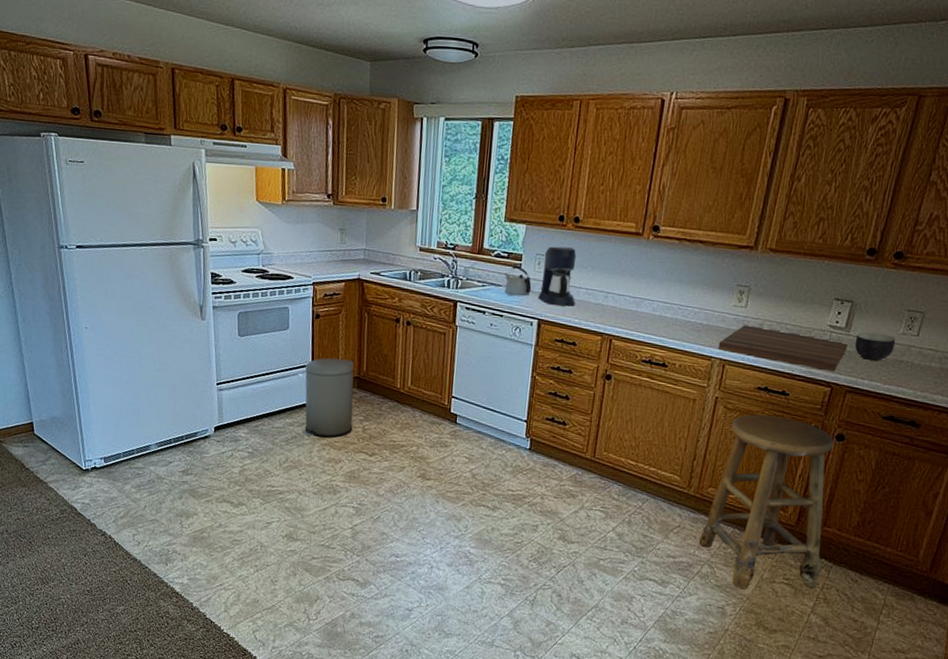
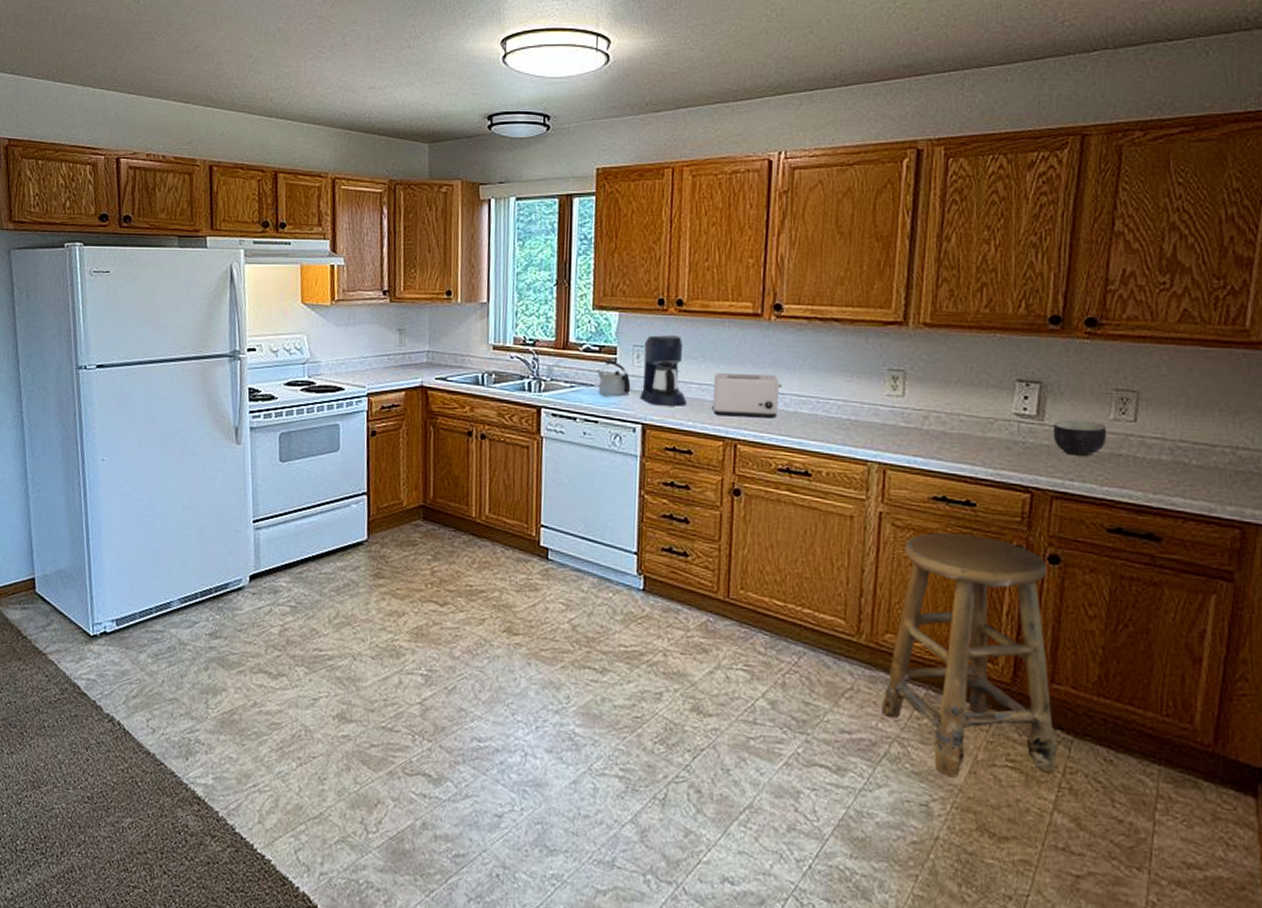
pedal bin: present [302,357,354,438] -> none [356,483,419,585]
toaster: none [595,281,653,320] -> present [712,373,783,418]
cutting board: present [717,325,849,372] -> none [873,418,1045,473]

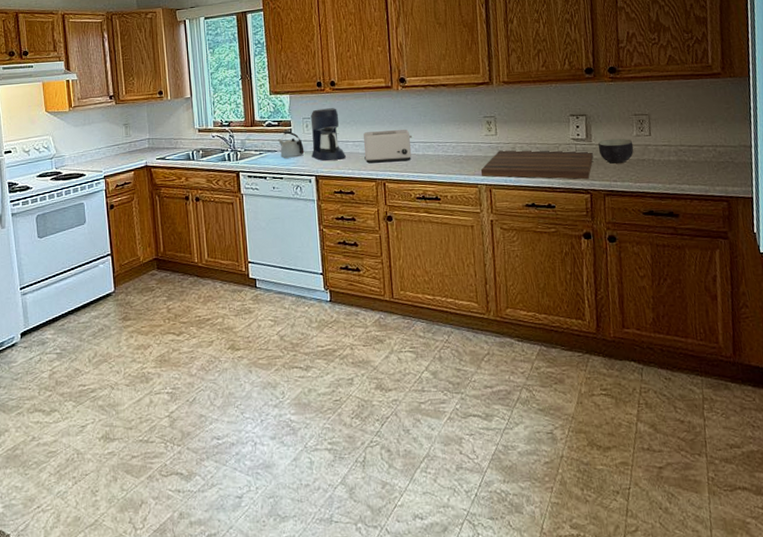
cutting board: none [873,418,1045,473] -> present [480,150,594,180]
step stool: present [882,532,1057,778] -> none [511,228,635,409]

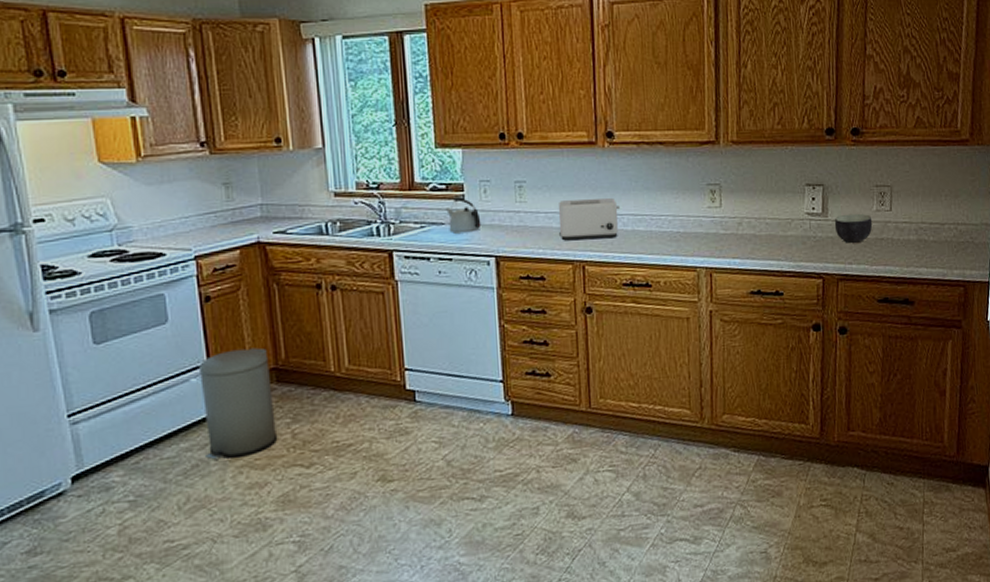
pedal bin: none [105,243,157,326] -> present [199,347,277,460]
coffee maker: present [310,108,346,162] -> none [489,168,535,238]
cutting board: present [480,150,594,180] -> none [700,225,829,262]

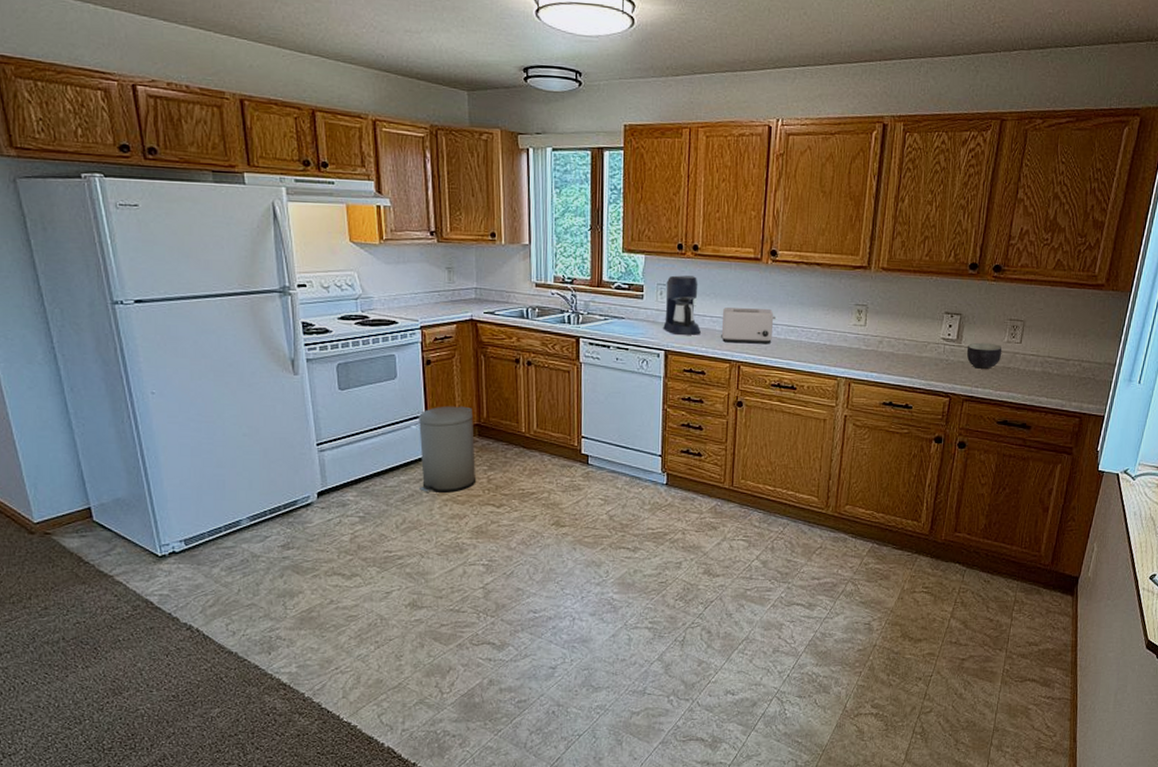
kettle: present [445,196,482,235] -> none [626,296,656,329]
coffee maker: none [489,168,535,238] -> present [663,275,701,336]

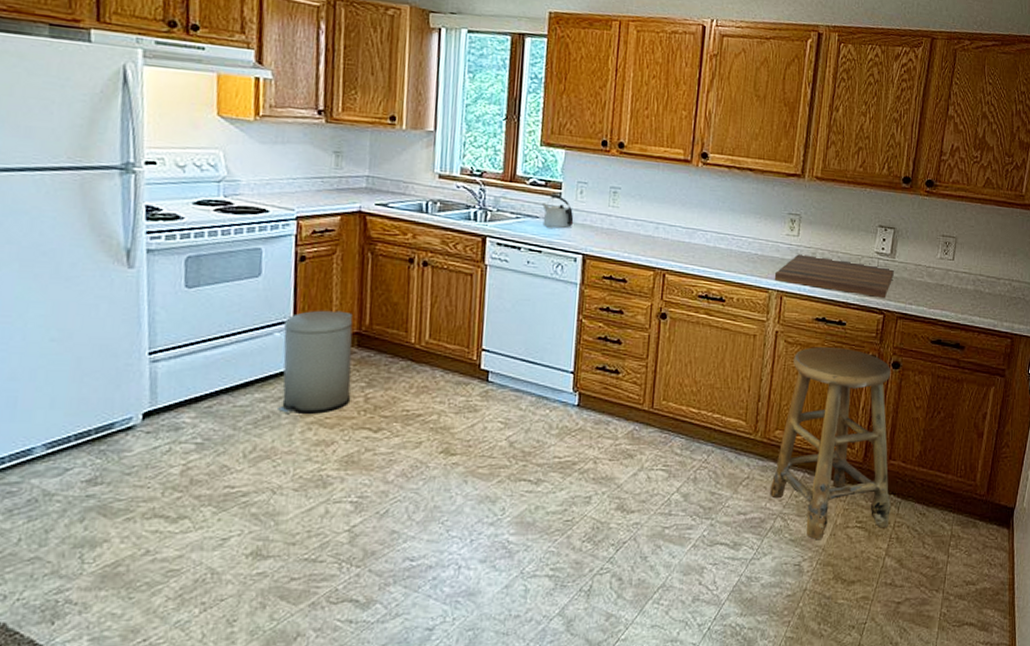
kettle: none [626,296,656,329] -> present [541,193,574,230]
coffee maker: present [663,275,701,336] -> none [582,173,624,240]
toaster: present [721,307,777,344] -> none [645,210,706,252]
step stool: none [841,428,957,603] -> present [770,346,891,540]
cutting board: none [842,343,961,383] -> present [774,254,895,299]
bowl: present [966,342,1003,369] -> none [900,258,936,286]

